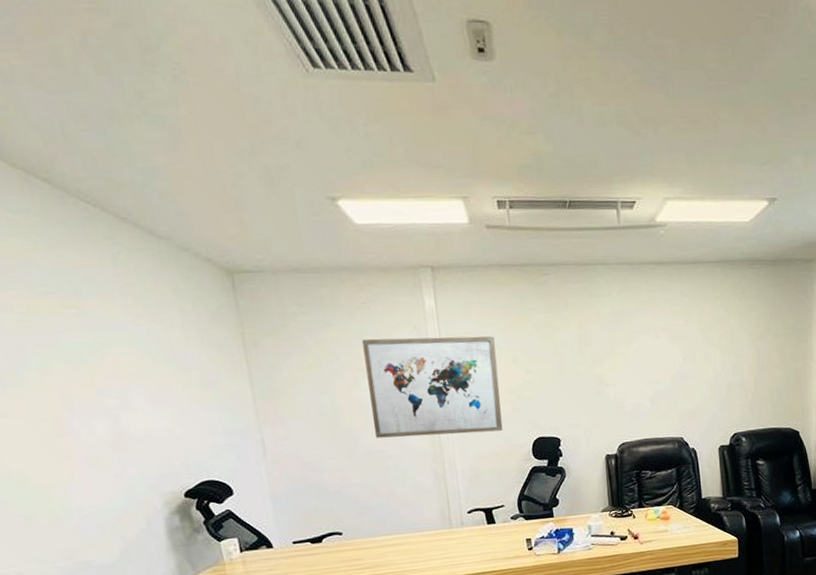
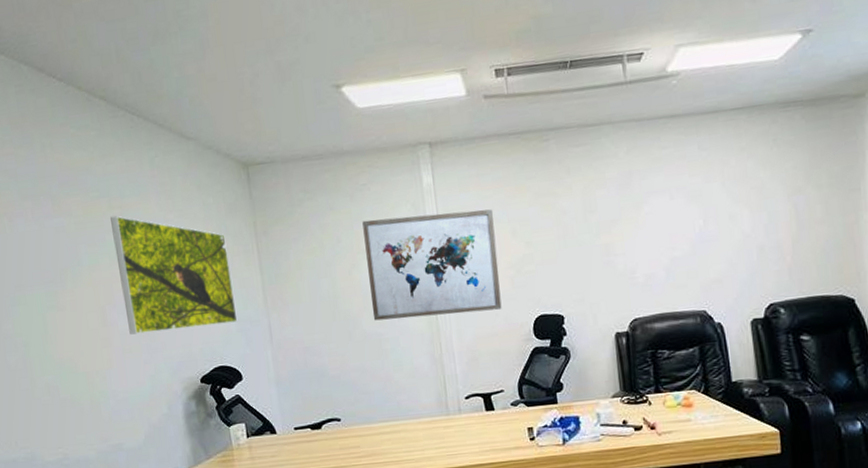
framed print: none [64,315,226,446] -> present [110,215,238,335]

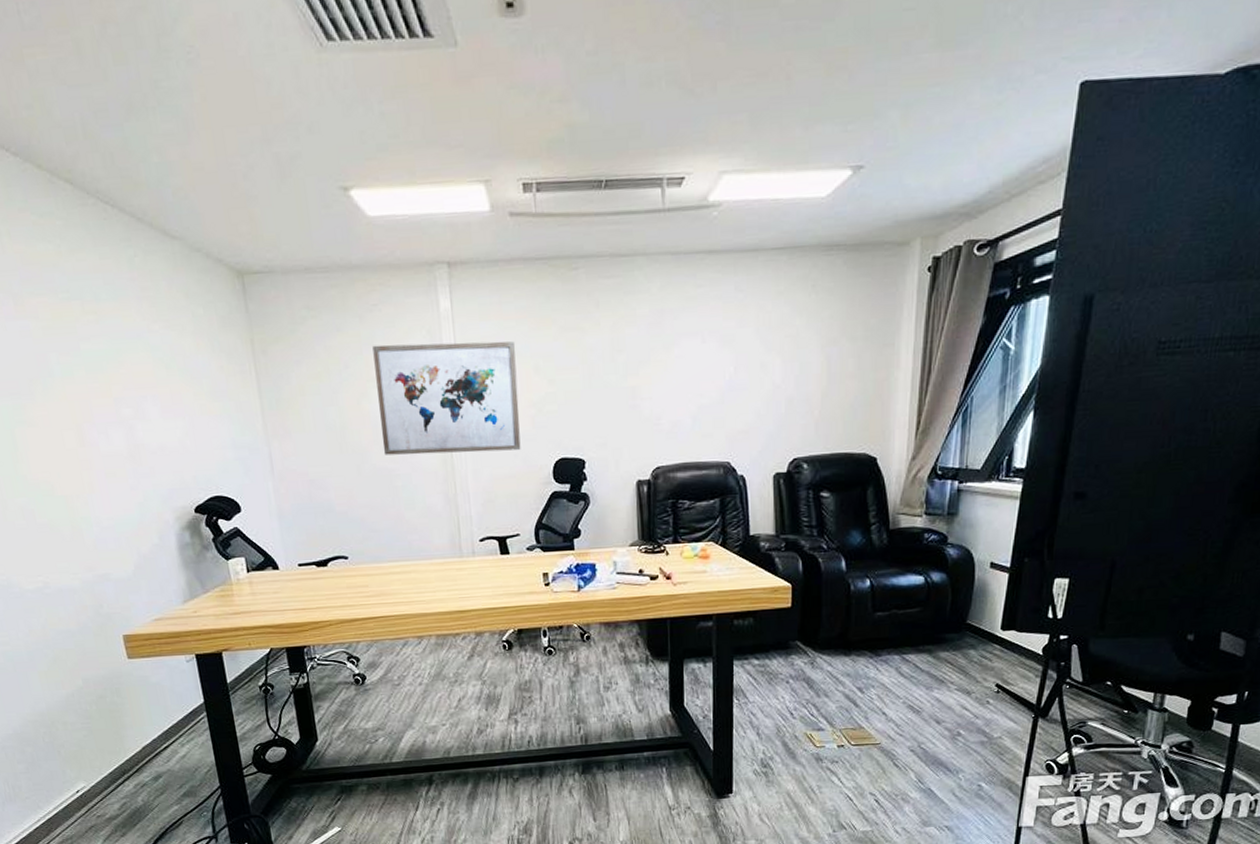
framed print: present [110,215,238,335] -> none [84,322,235,457]

